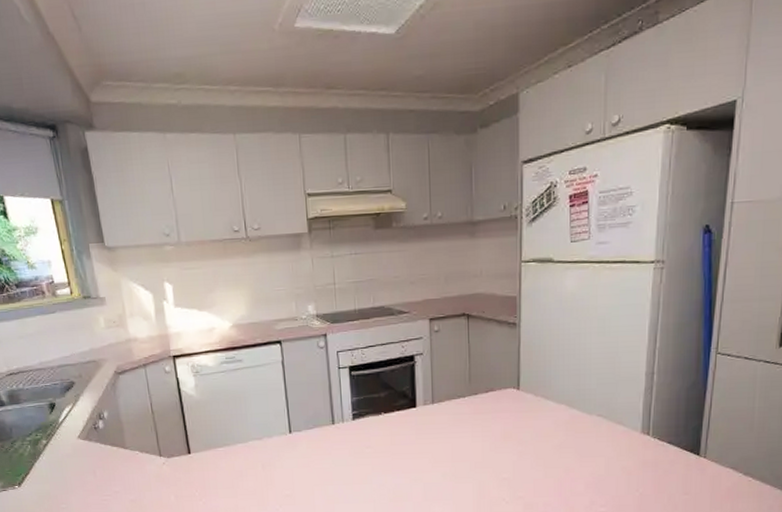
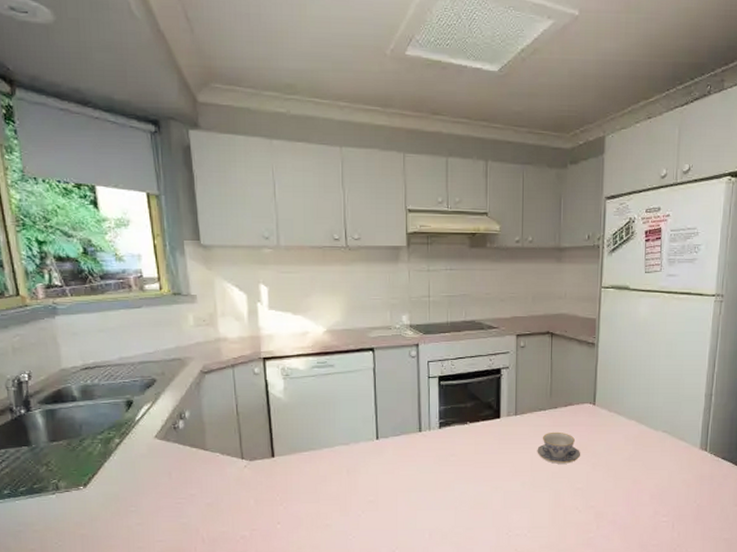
teacup: none [457,420,505,453] -> present [537,433,580,464]

